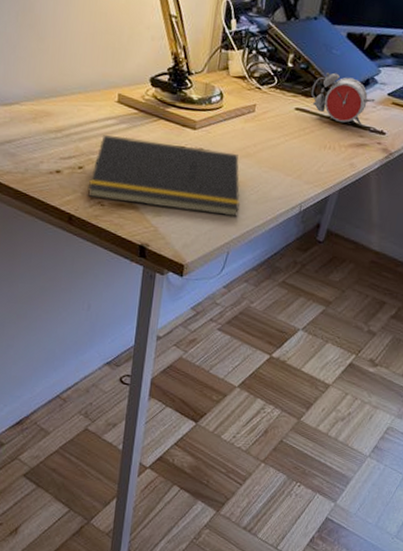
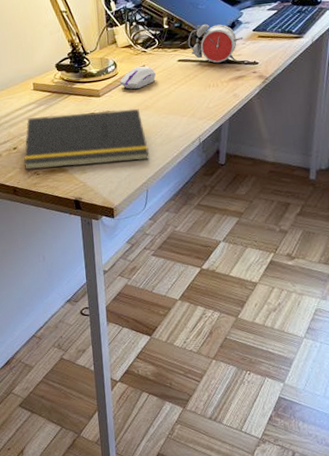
computer mouse: none [223,104,268,131] -> present [120,66,156,89]

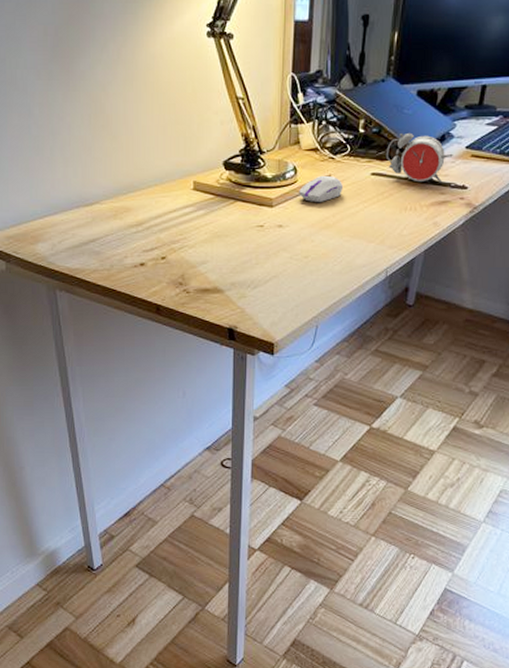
notepad: present [23,108,149,170] -> none [172,222,325,290]

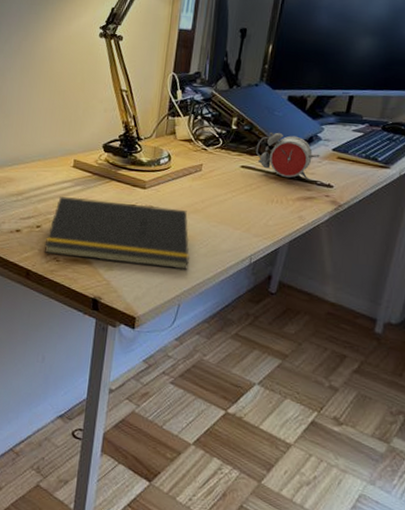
notepad: none [172,222,325,290] -> present [44,196,190,270]
computer mouse: present [299,175,344,202] -> none [171,164,214,188]

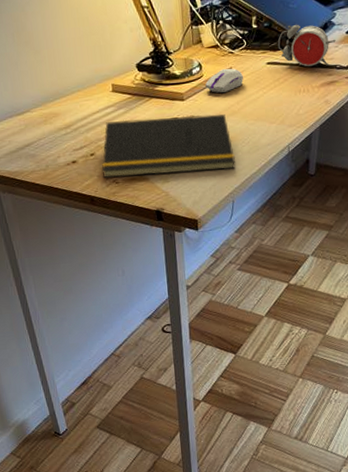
computer mouse: none [171,164,214,188] -> present [205,68,244,93]

